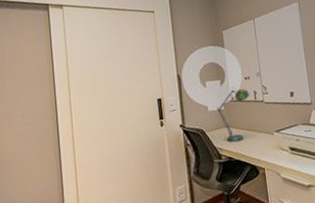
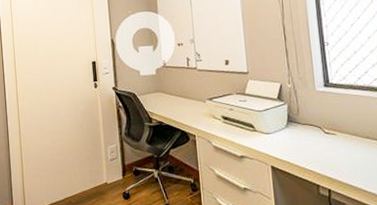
desk lamp: present [216,87,250,142] -> none [148,53,183,108]

